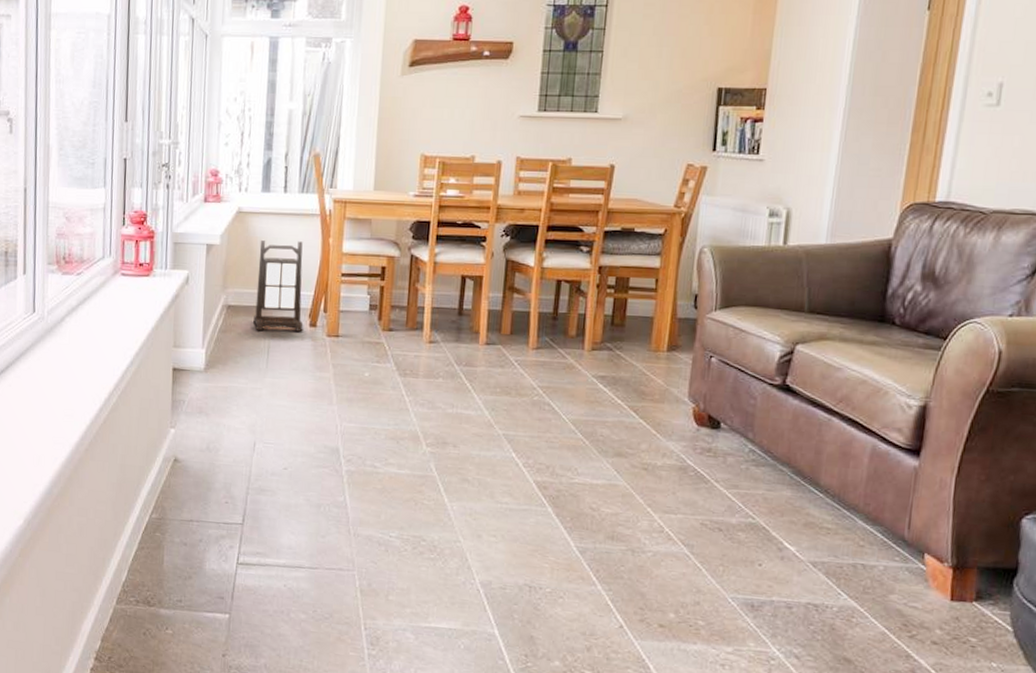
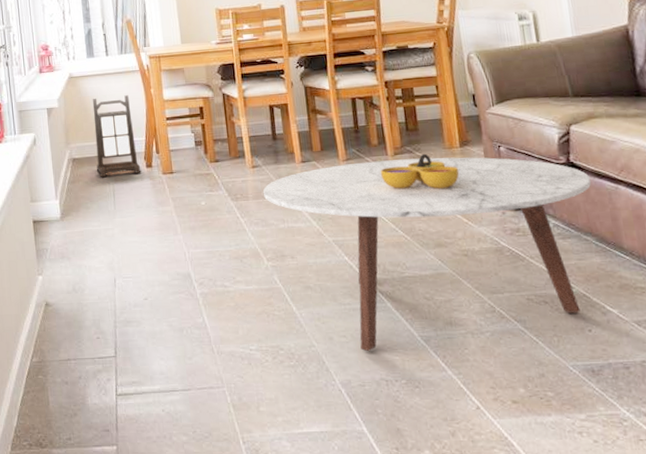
coffee table: none [436,353,804,554] -> present [263,157,591,351]
decorative bowl: none [571,353,660,395] -> present [380,153,459,190]

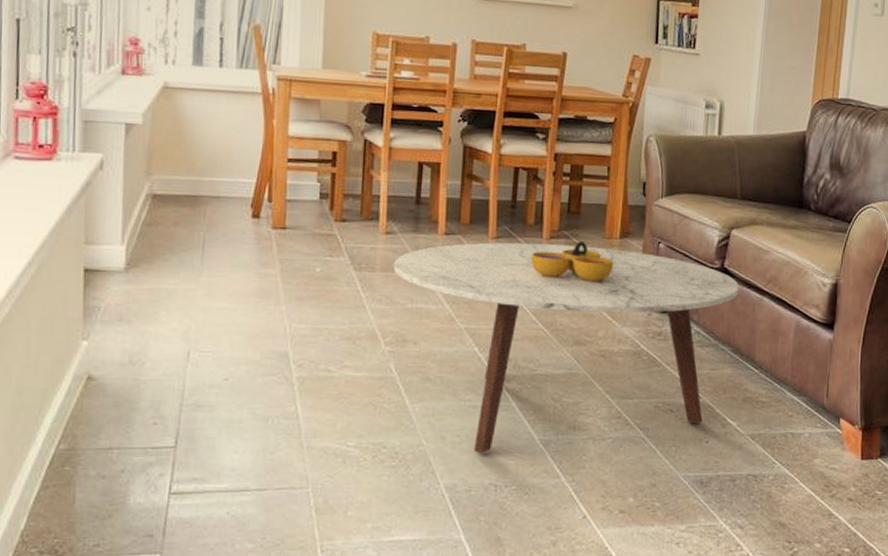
lantern: present [92,95,141,177] -> none [185,119,245,224]

